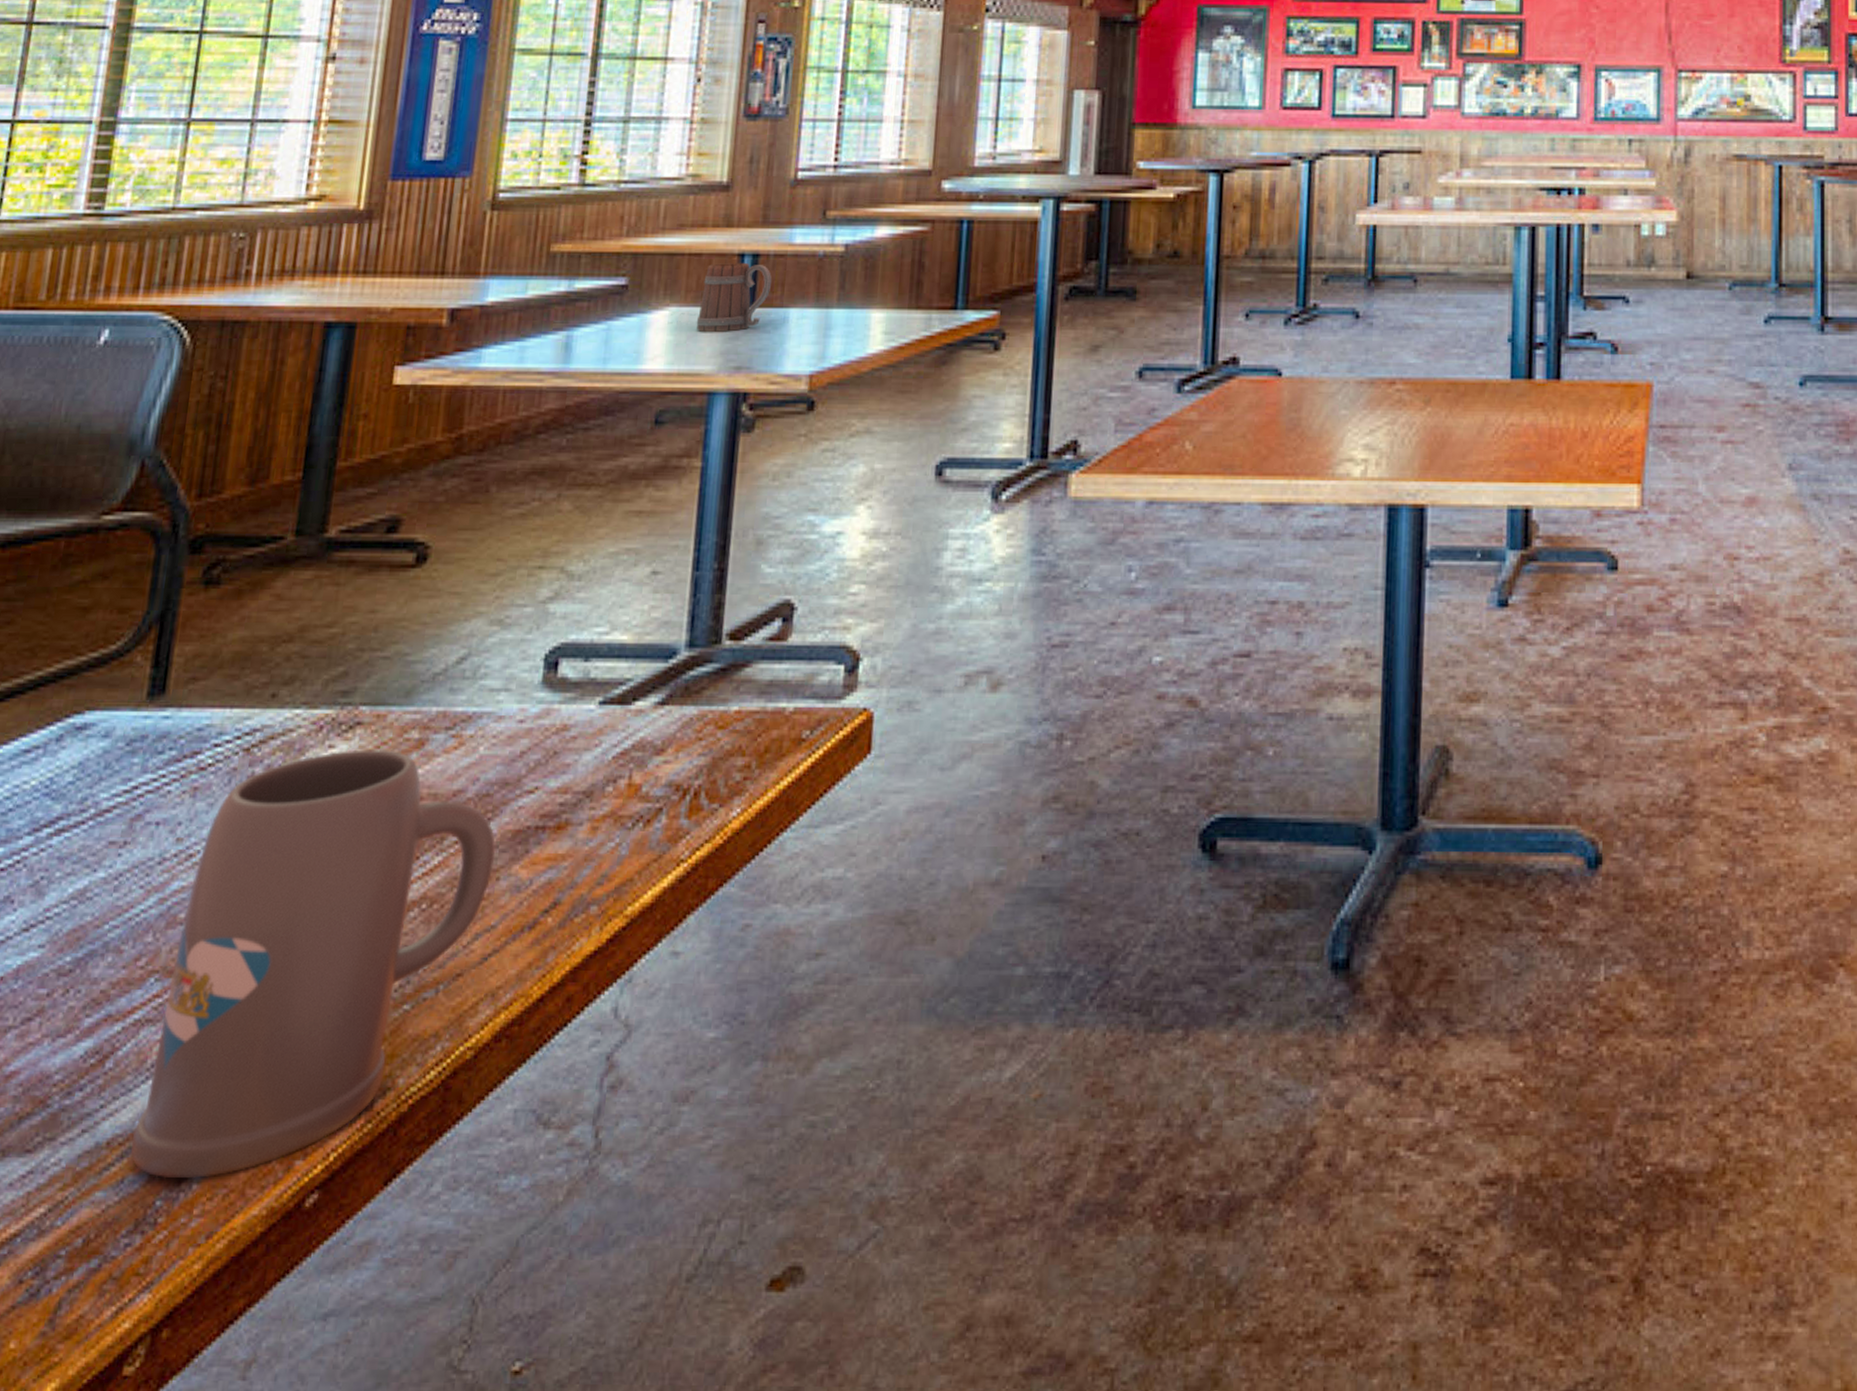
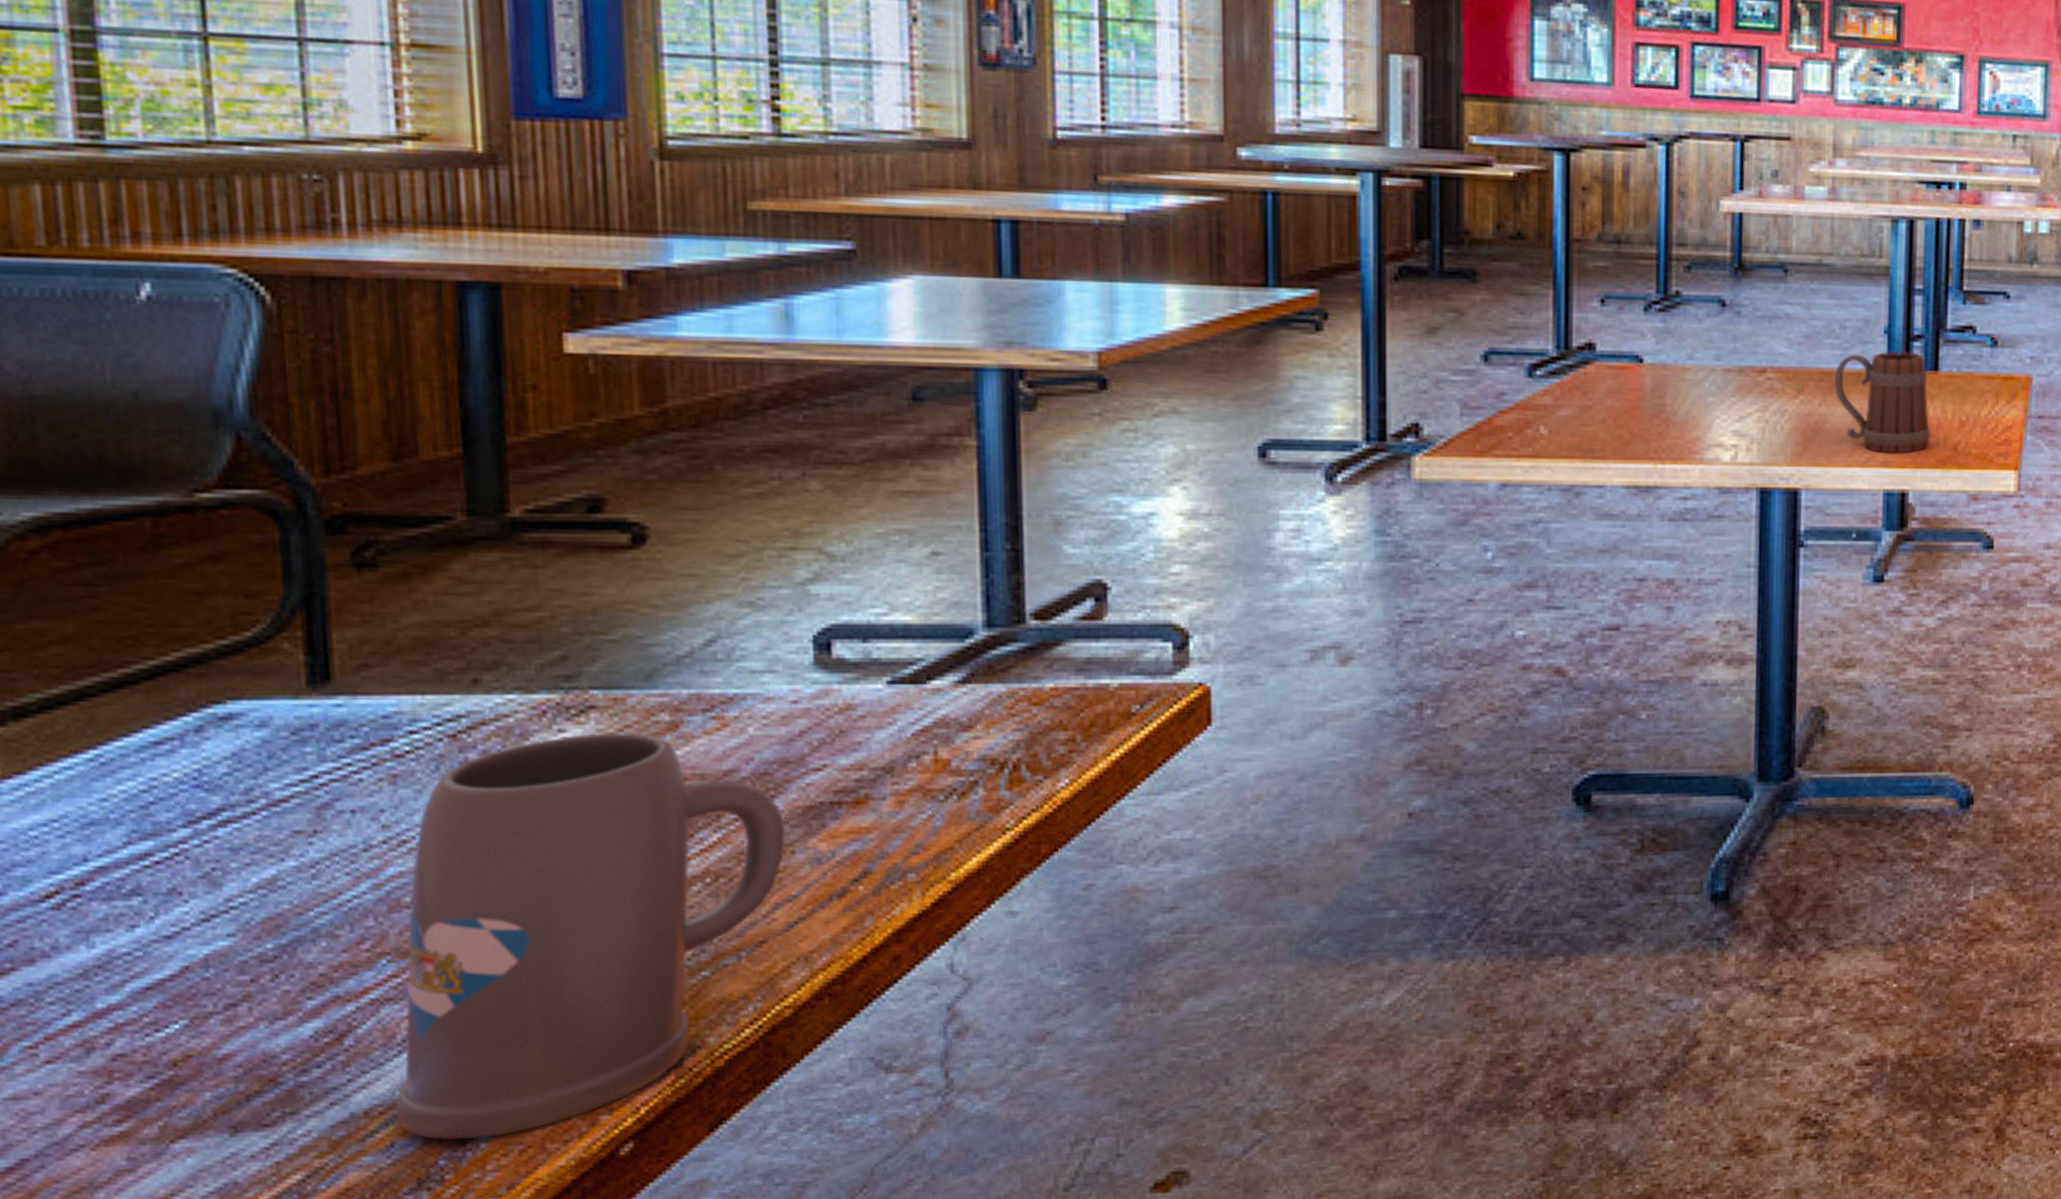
beer mug: present [696,262,772,333] -> none [949,228,1038,305]
beer mug: none [1460,360,1554,468] -> present [1834,351,1931,454]

